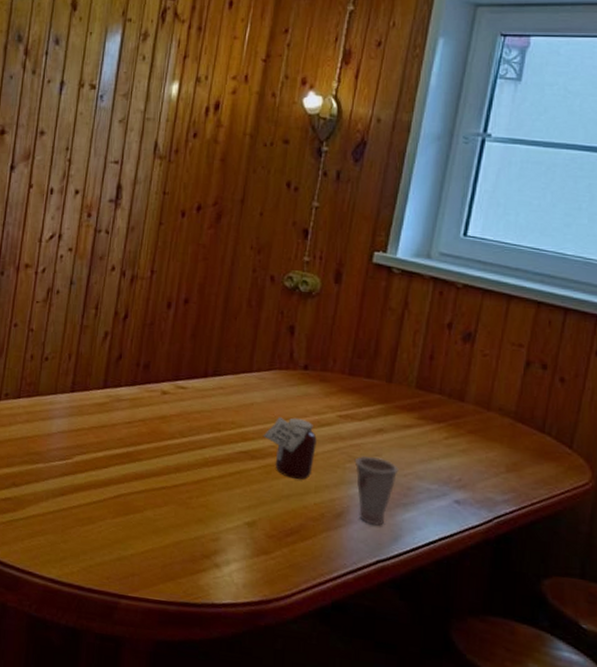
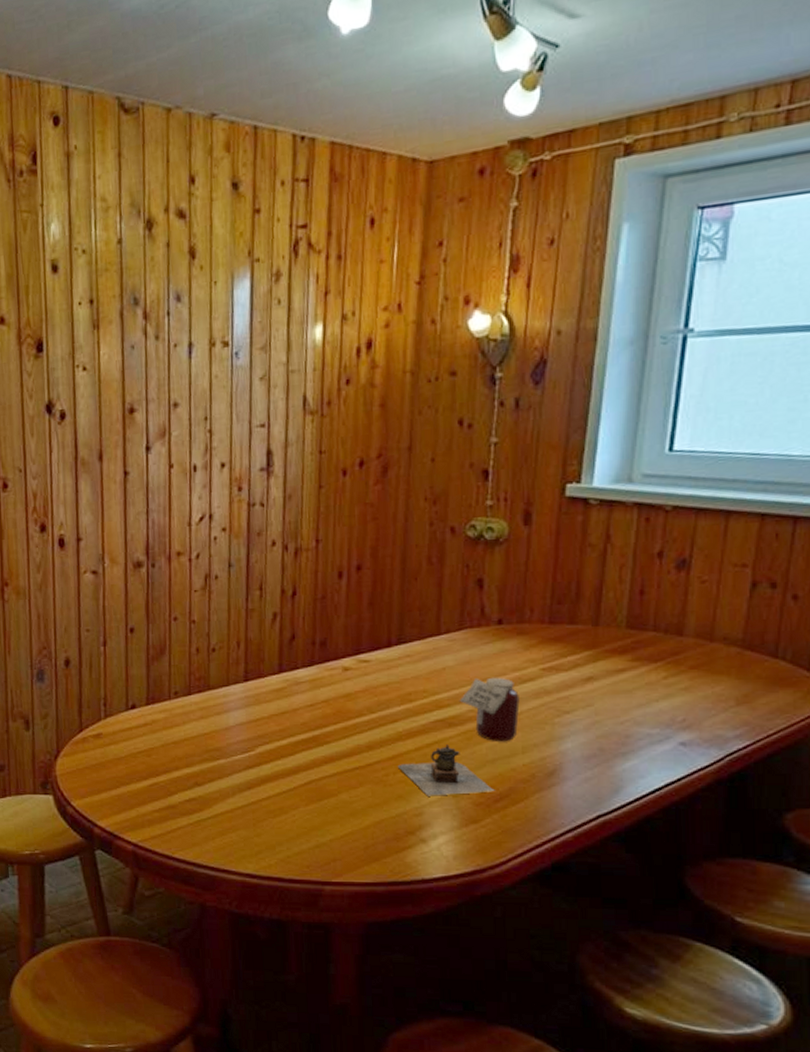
teapot: none [200,475,287,526] -> present [397,745,495,796]
cup: present [354,455,399,526] -> none [563,707,614,779]

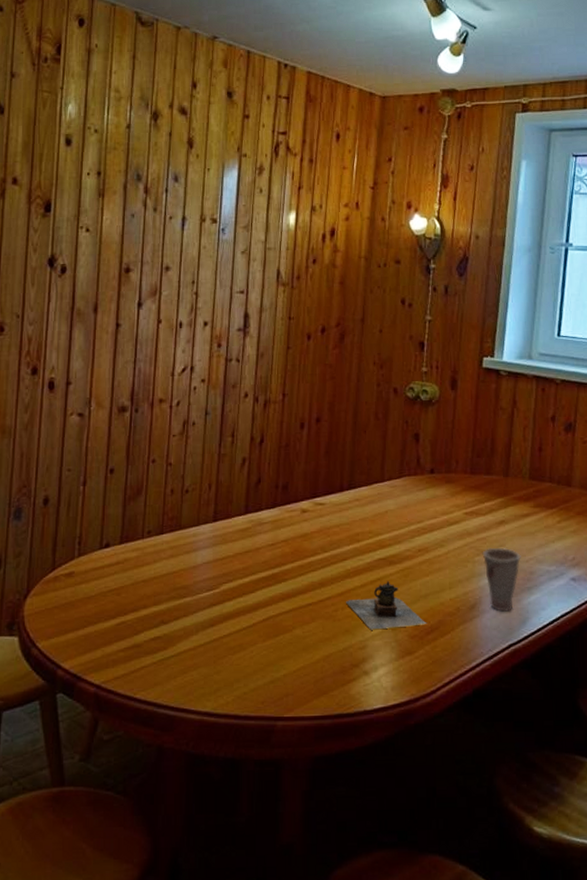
jar: present [459,677,520,742] -> none [398,520,447,579]
cup: none [563,707,614,779] -> present [482,547,521,612]

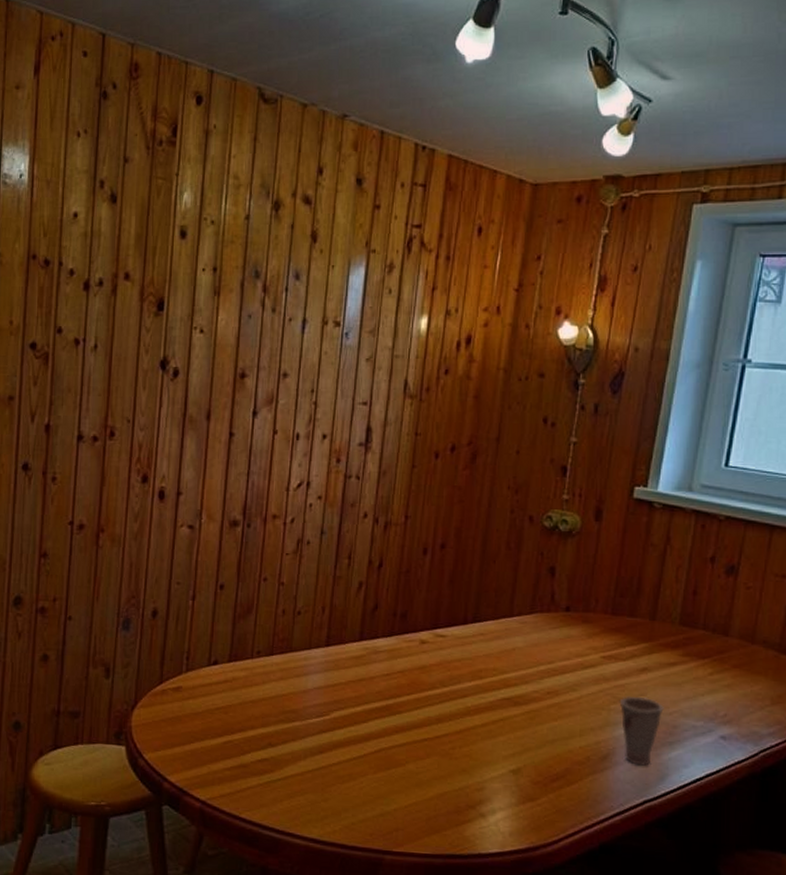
teapot: present [345,581,427,630] -> none [463,722,552,772]

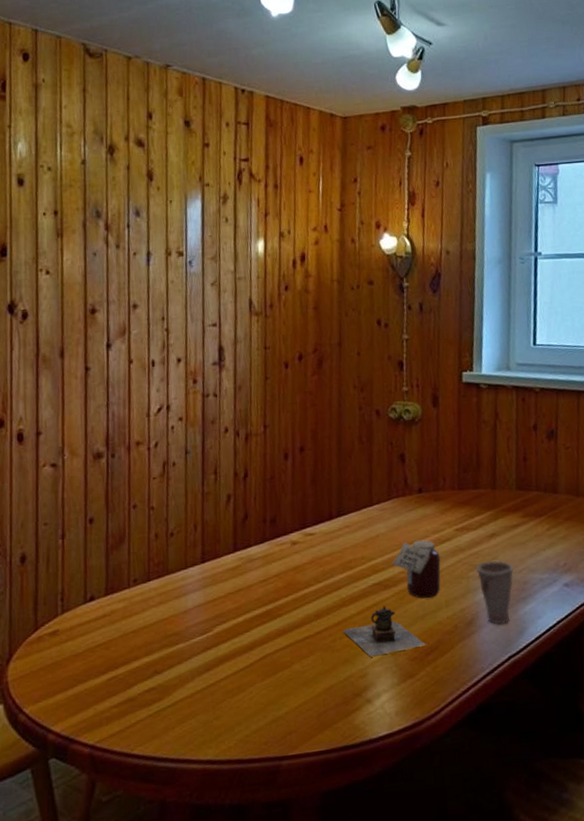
teapot: none [463,722,552,772] -> present [342,606,426,657]
jar: none [525,660,581,724] -> present [392,540,441,599]

